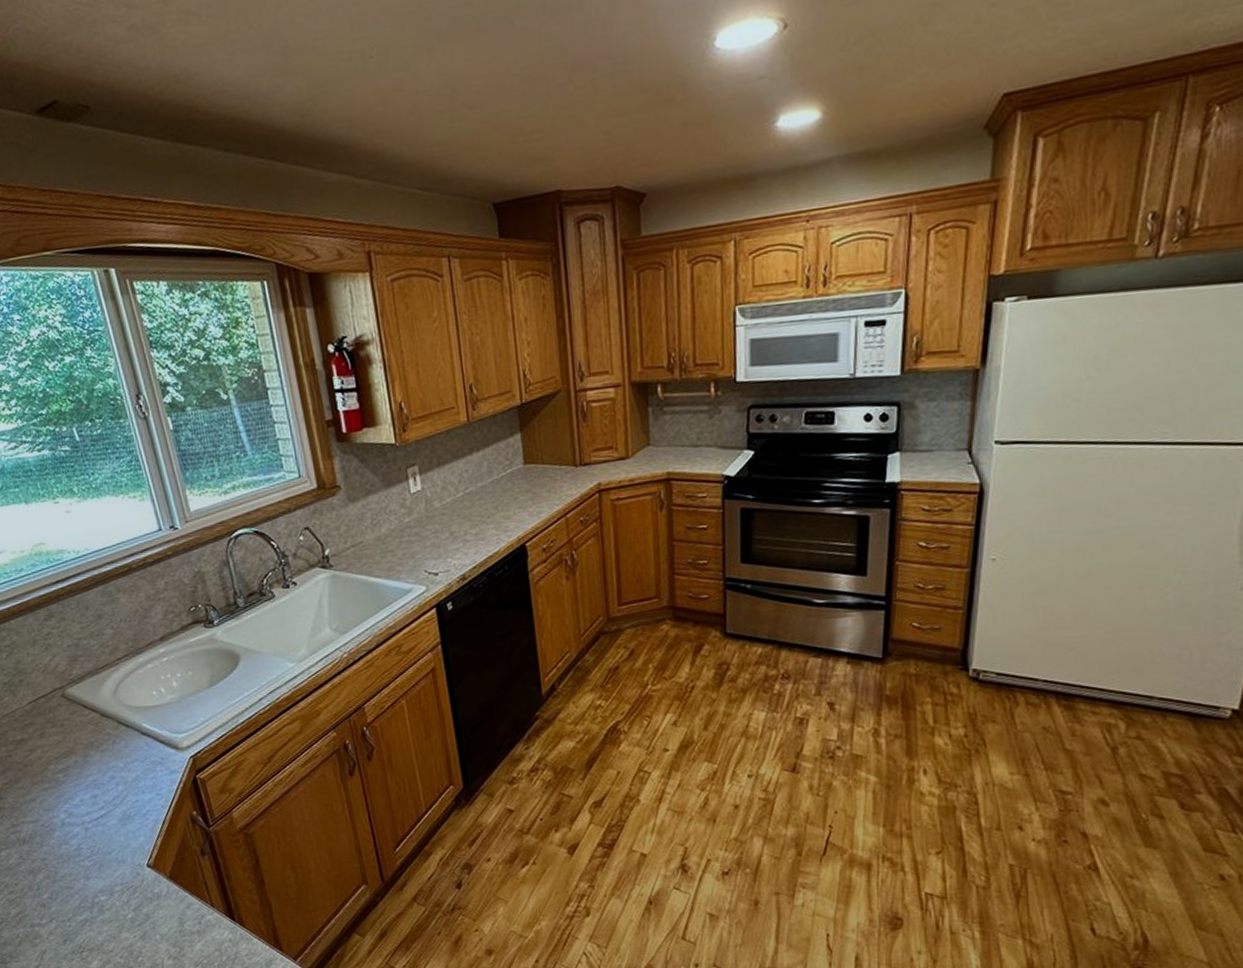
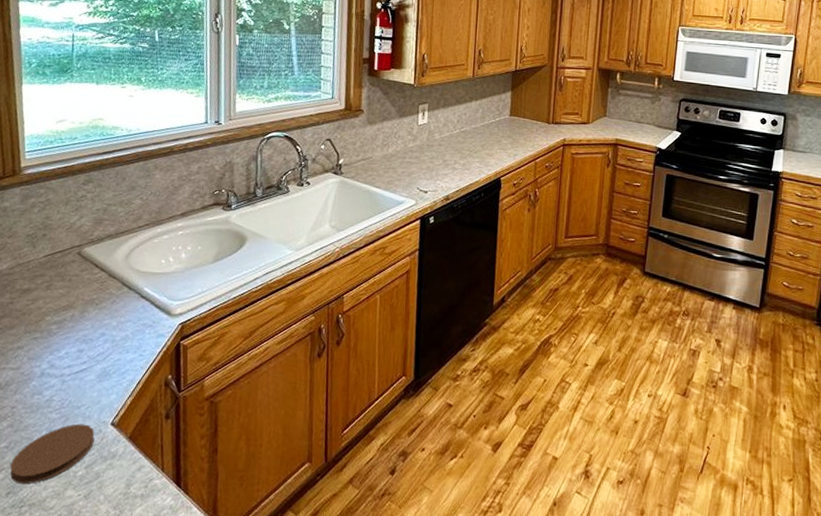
coaster: none [59,868,135,932] -> present [10,424,95,485]

